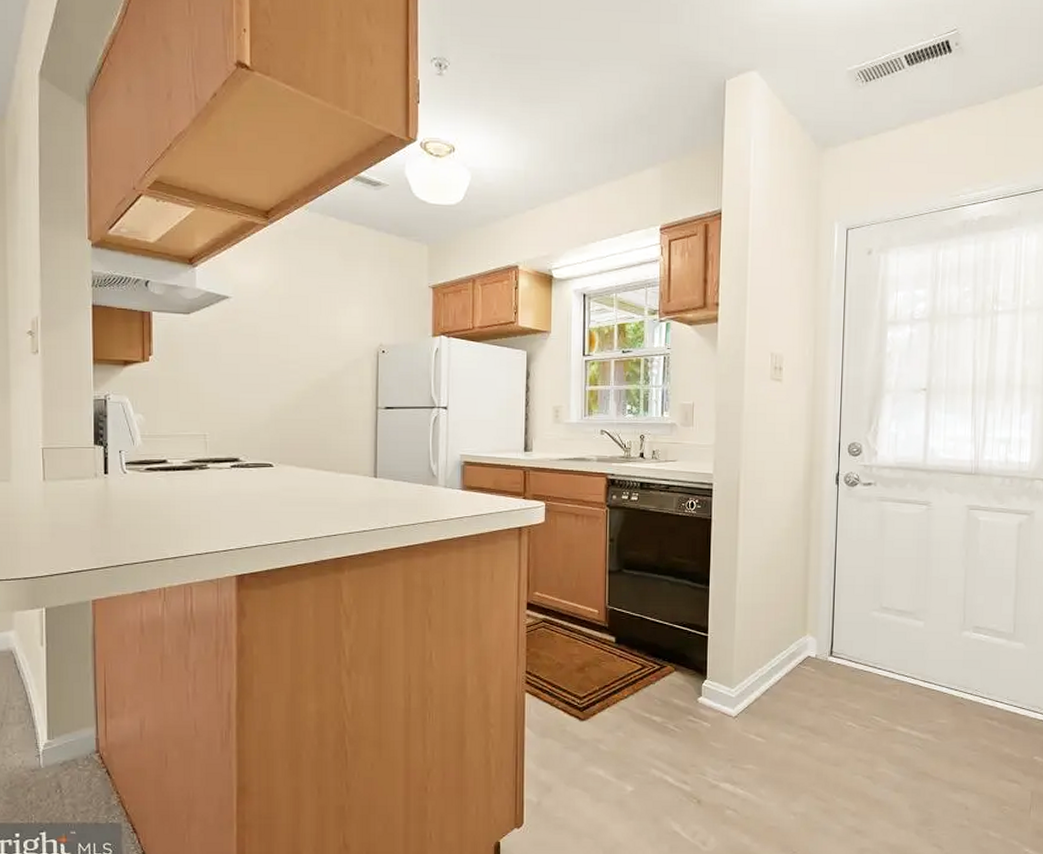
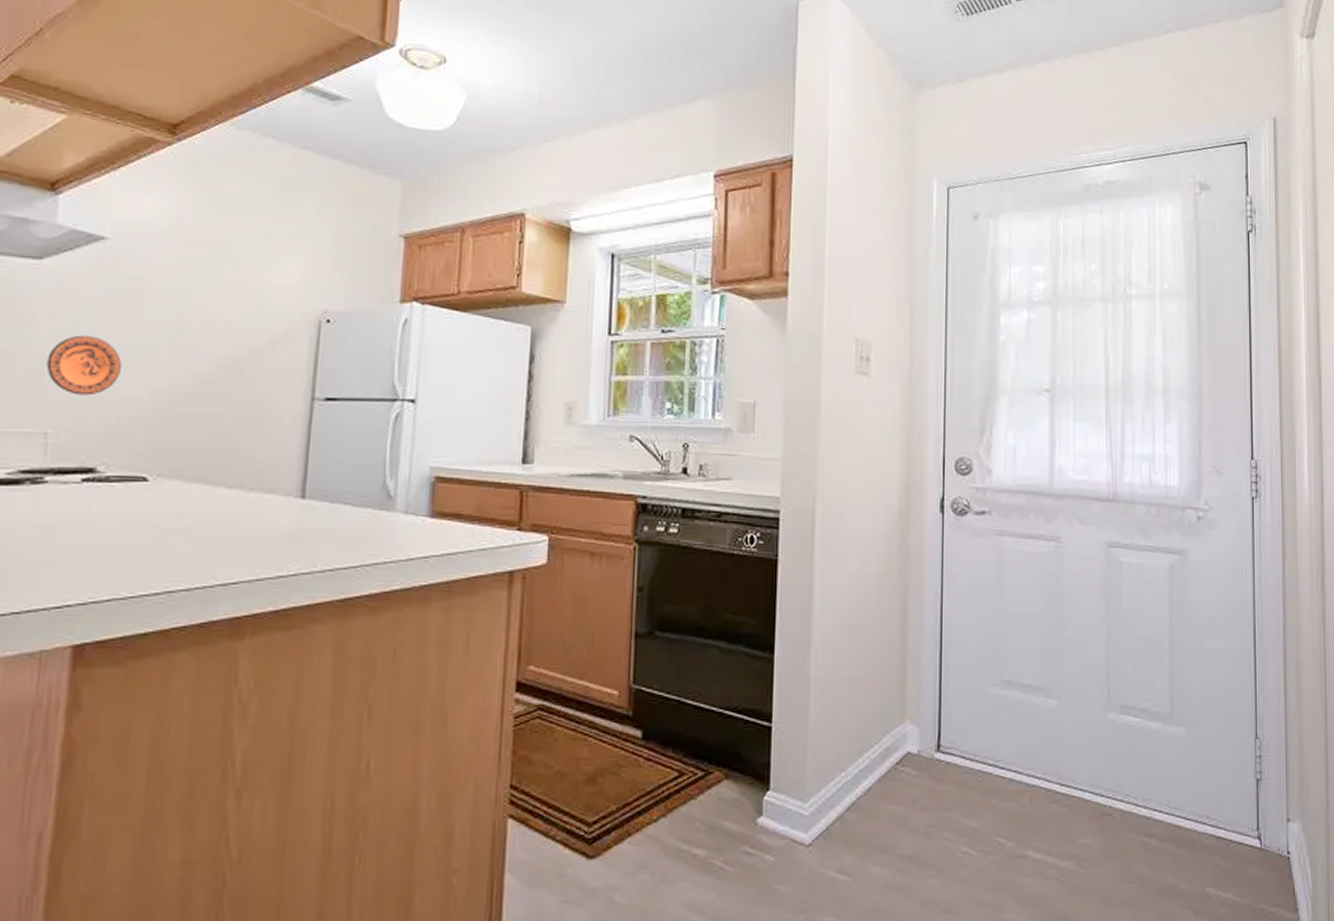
decorative plate: none [200,367,248,409] -> present [46,335,121,396]

